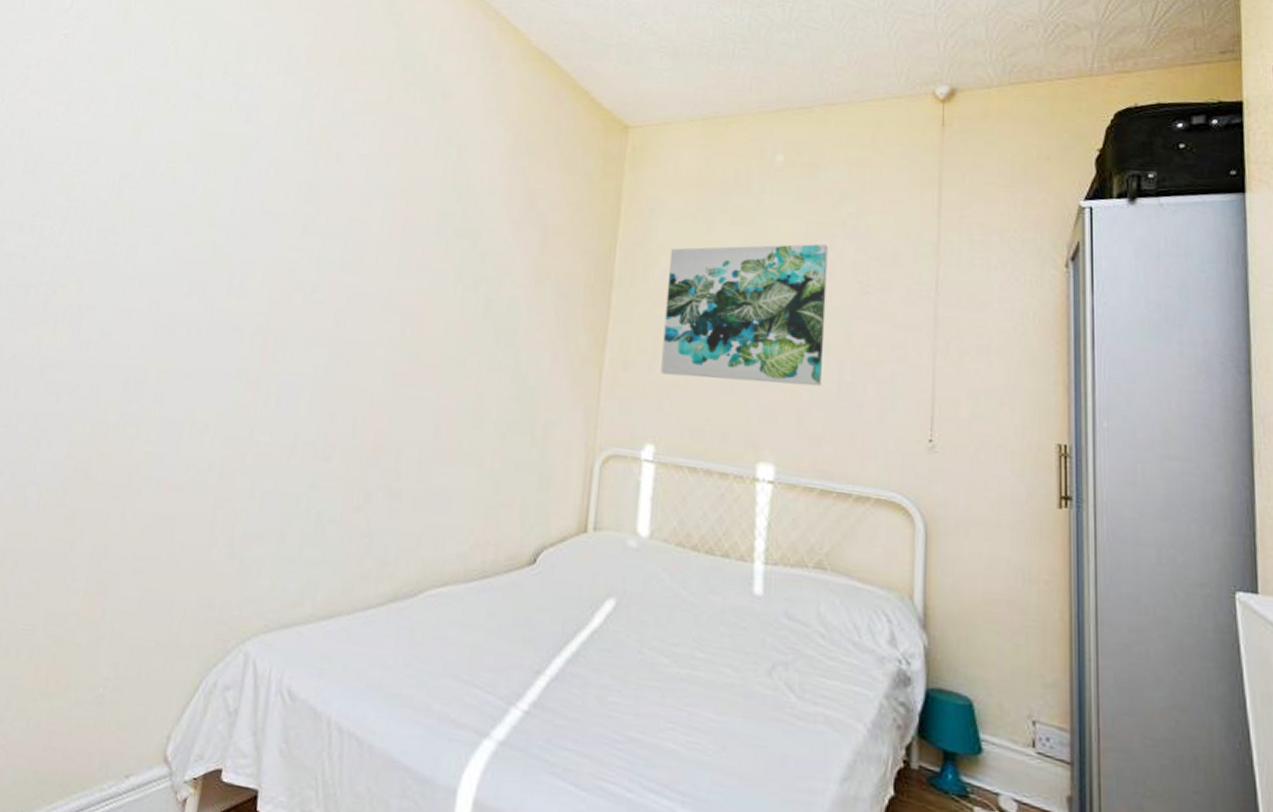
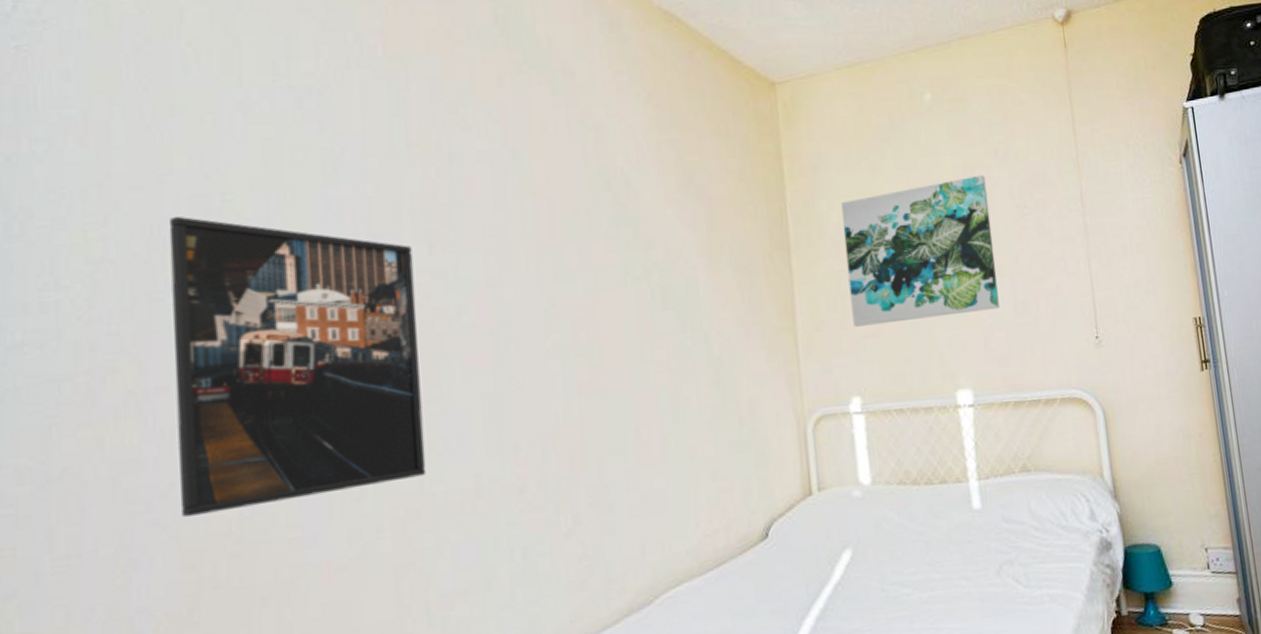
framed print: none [77,174,291,425] -> present [168,216,427,518]

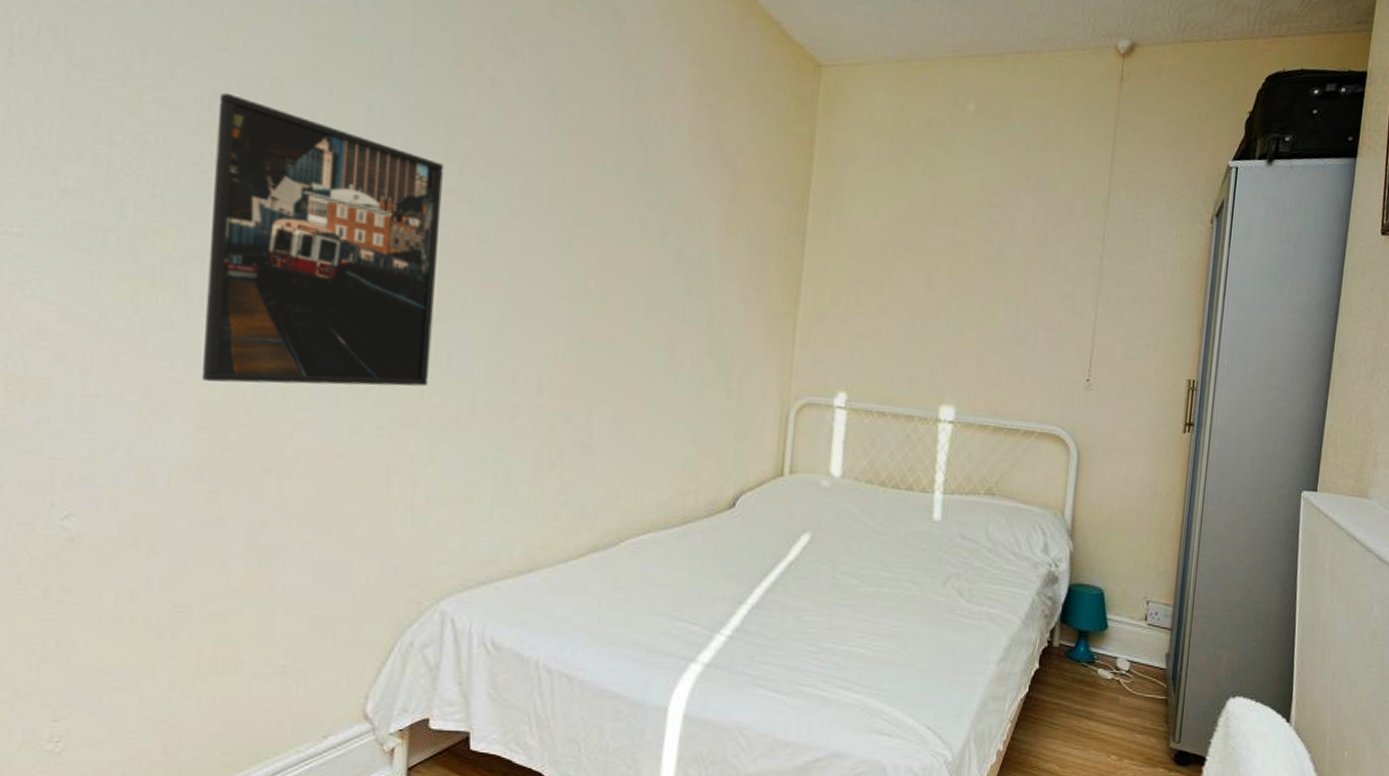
wall art: present [840,174,1000,327] -> none [853,196,1012,334]

